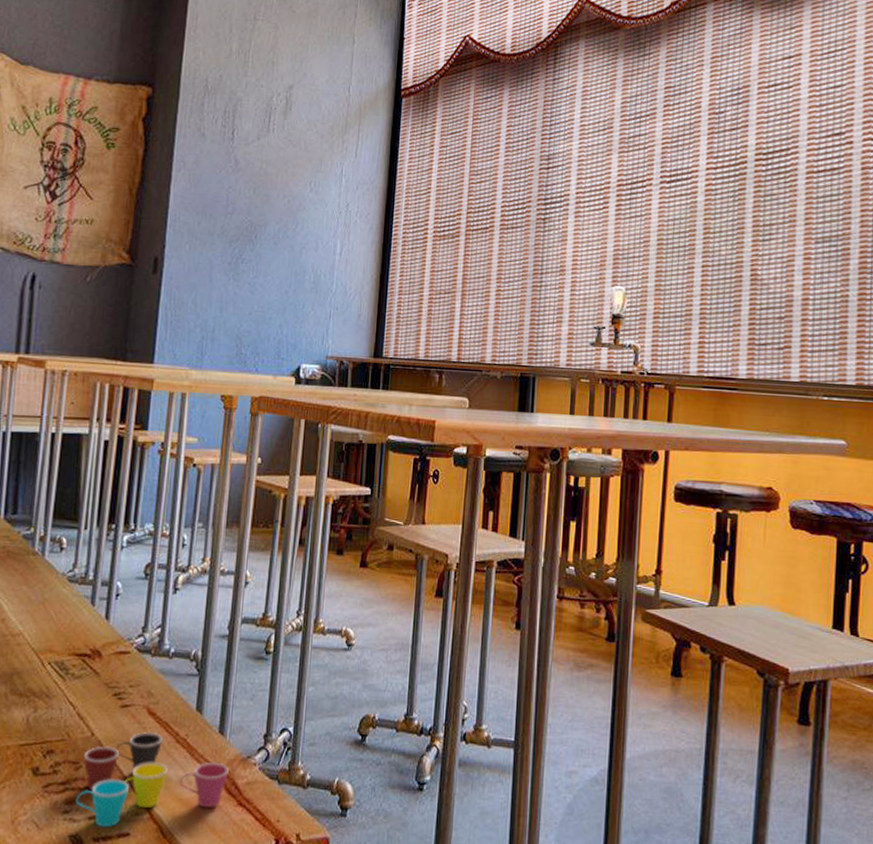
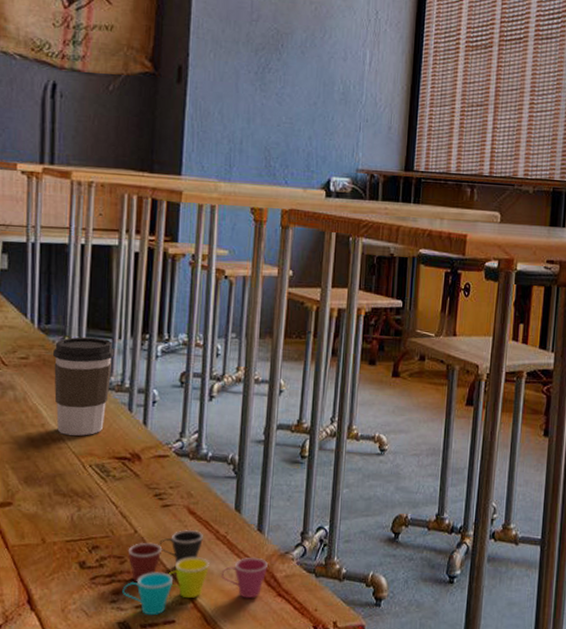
coffee cup: none [16,527,80,631] -> present [53,337,115,436]

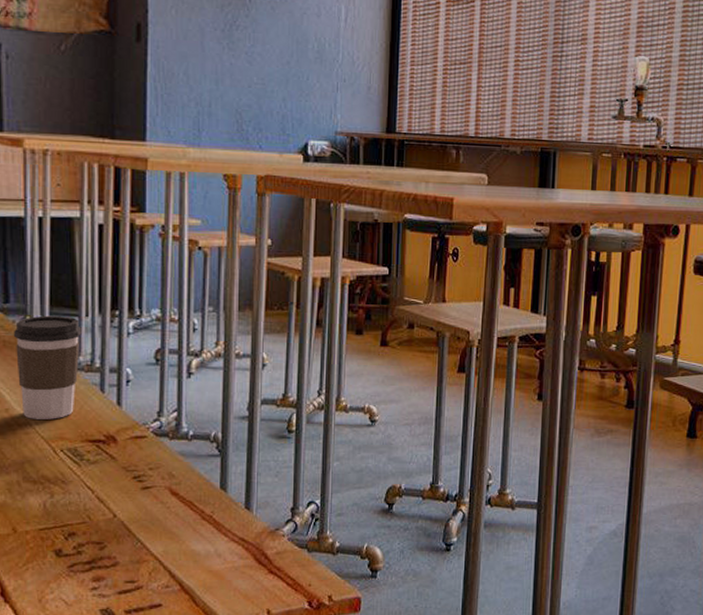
cup: present [122,530,268,616] -> none [103,511,257,601]

